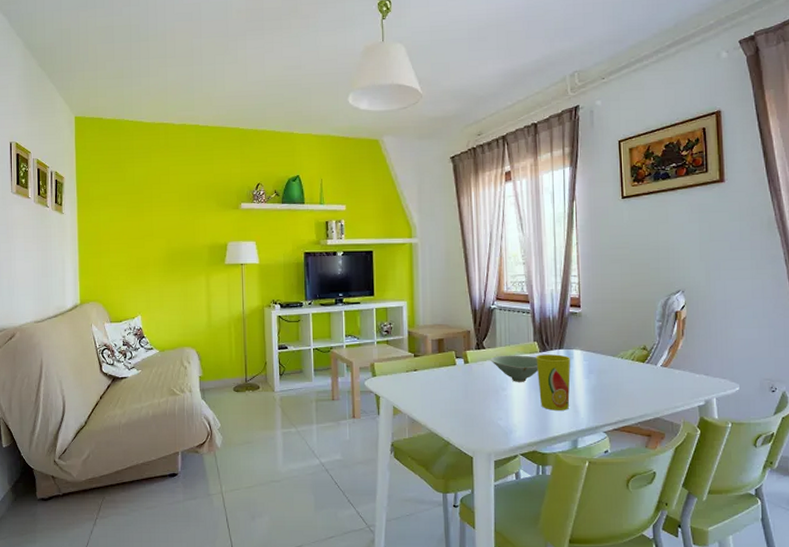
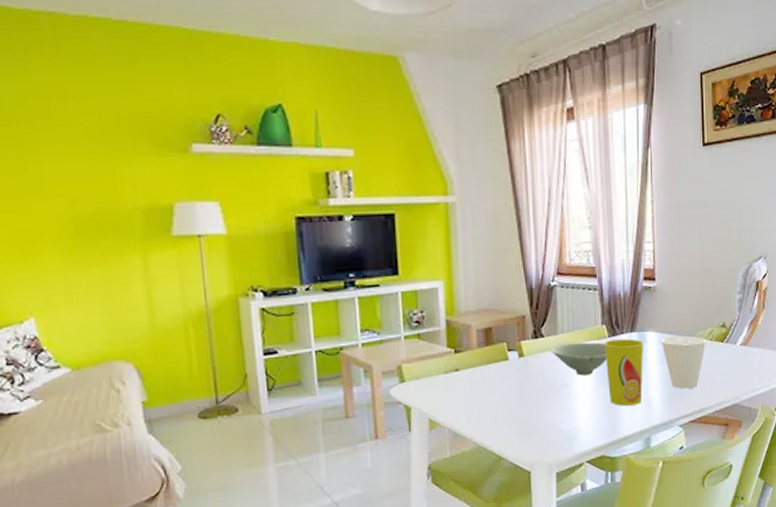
cup: none [586,355,629,400] -> present [661,335,707,389]

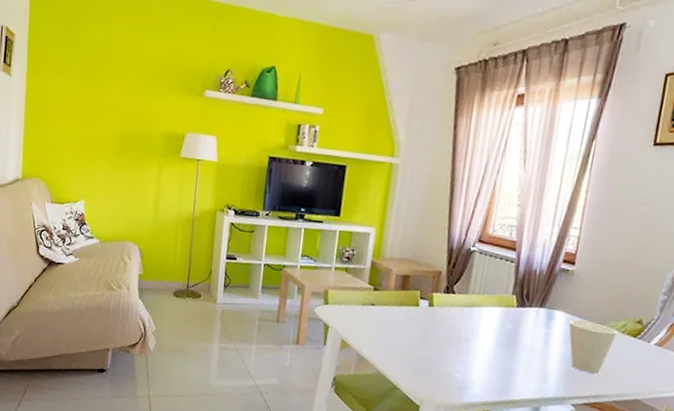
bowl: present [550,342,607,376] -> none [458,303,512,337]
cup: present [604,338,644,406] -> none [506,310,552,375]

